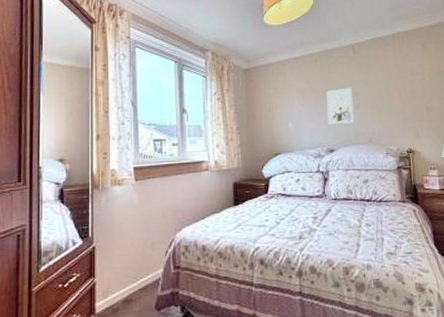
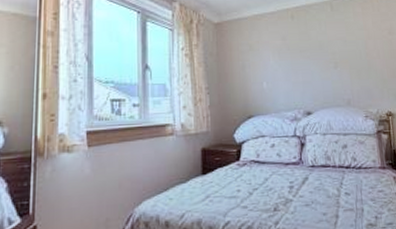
wall art: present [326,87,354,124] -> none [303,45,333,85]

